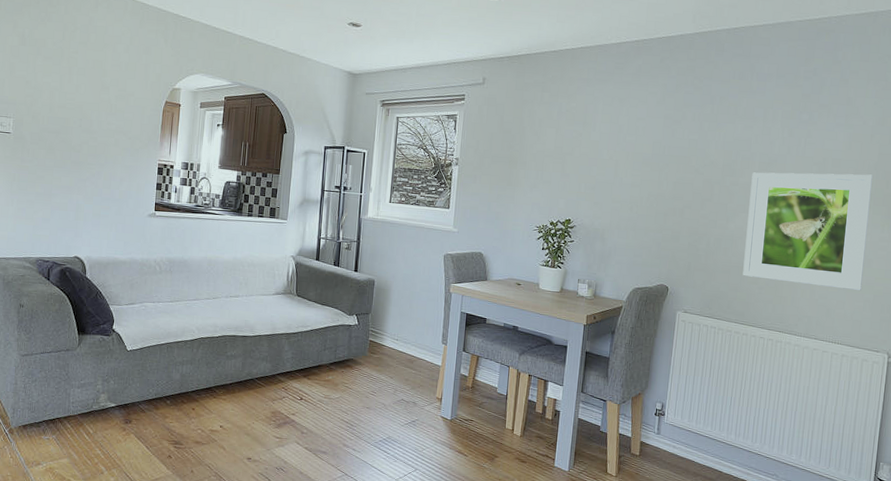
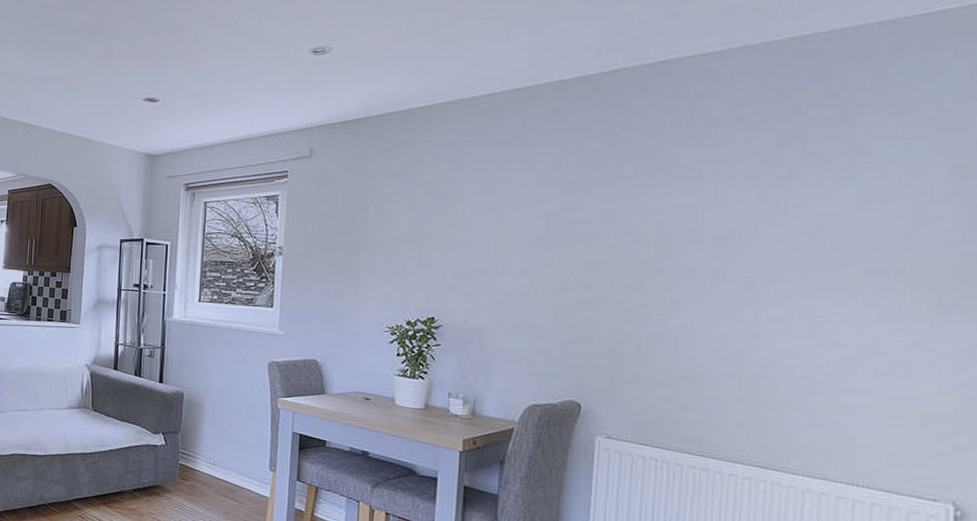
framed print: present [742,172,873,291] -> none [696,246,906,413]

